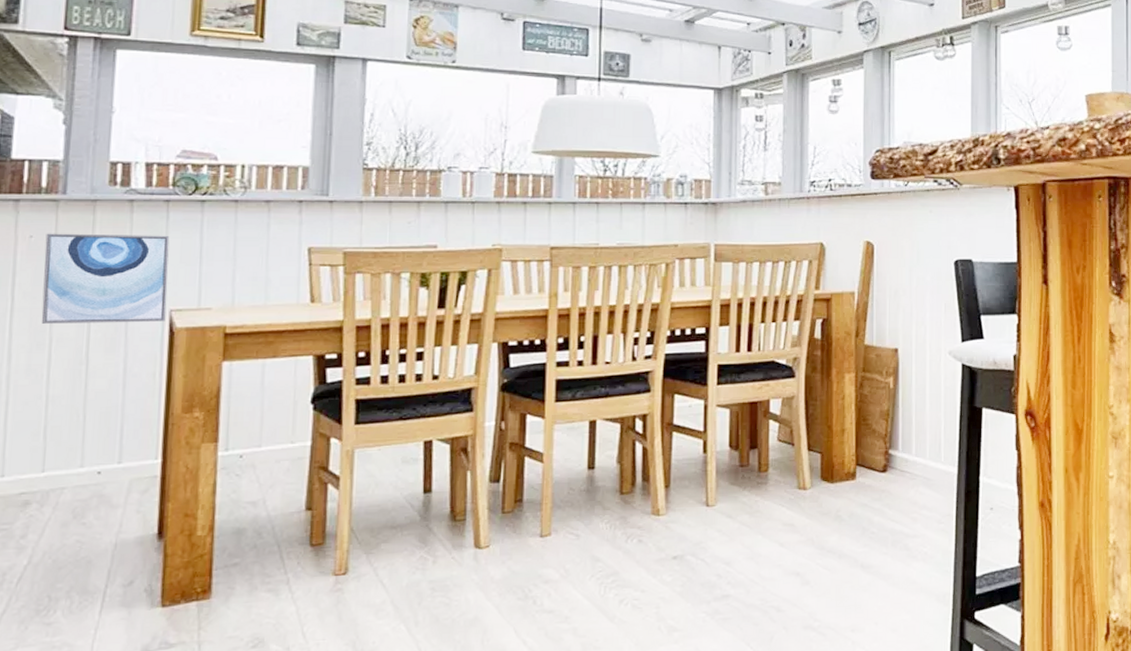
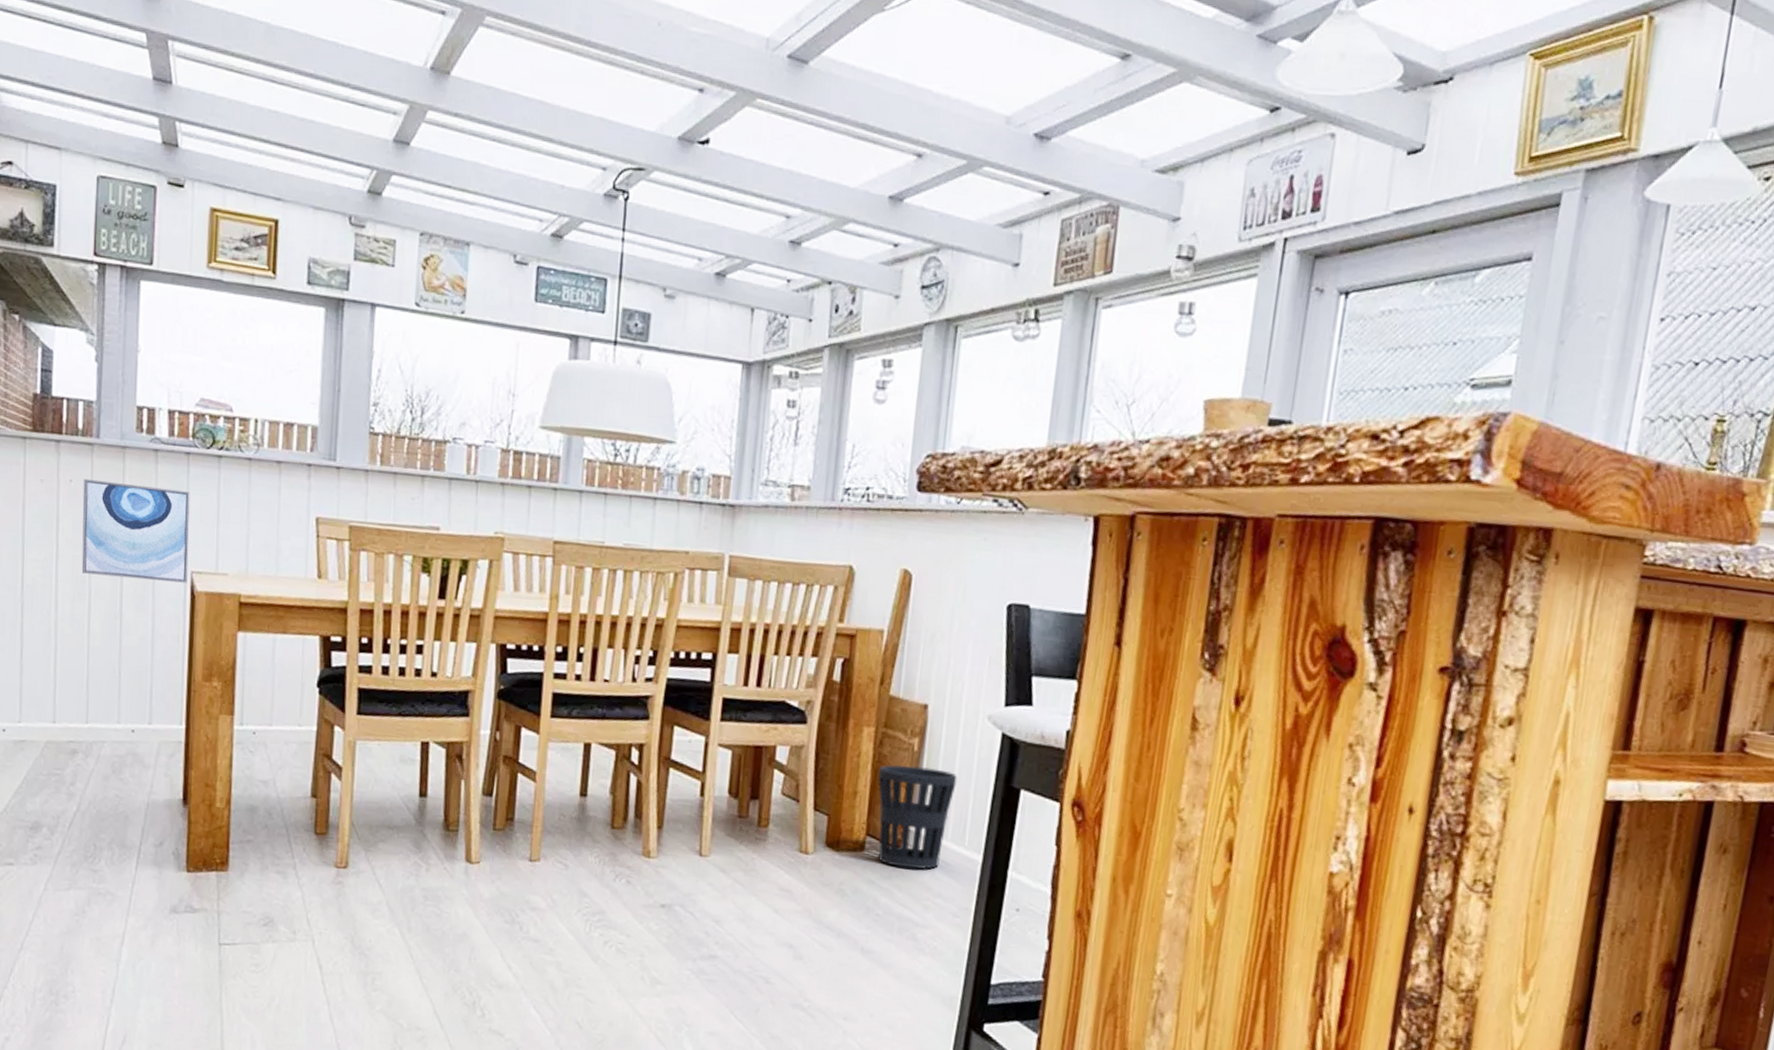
wastebasket: none [862,400,929,489] -> present [878,764,957,869]

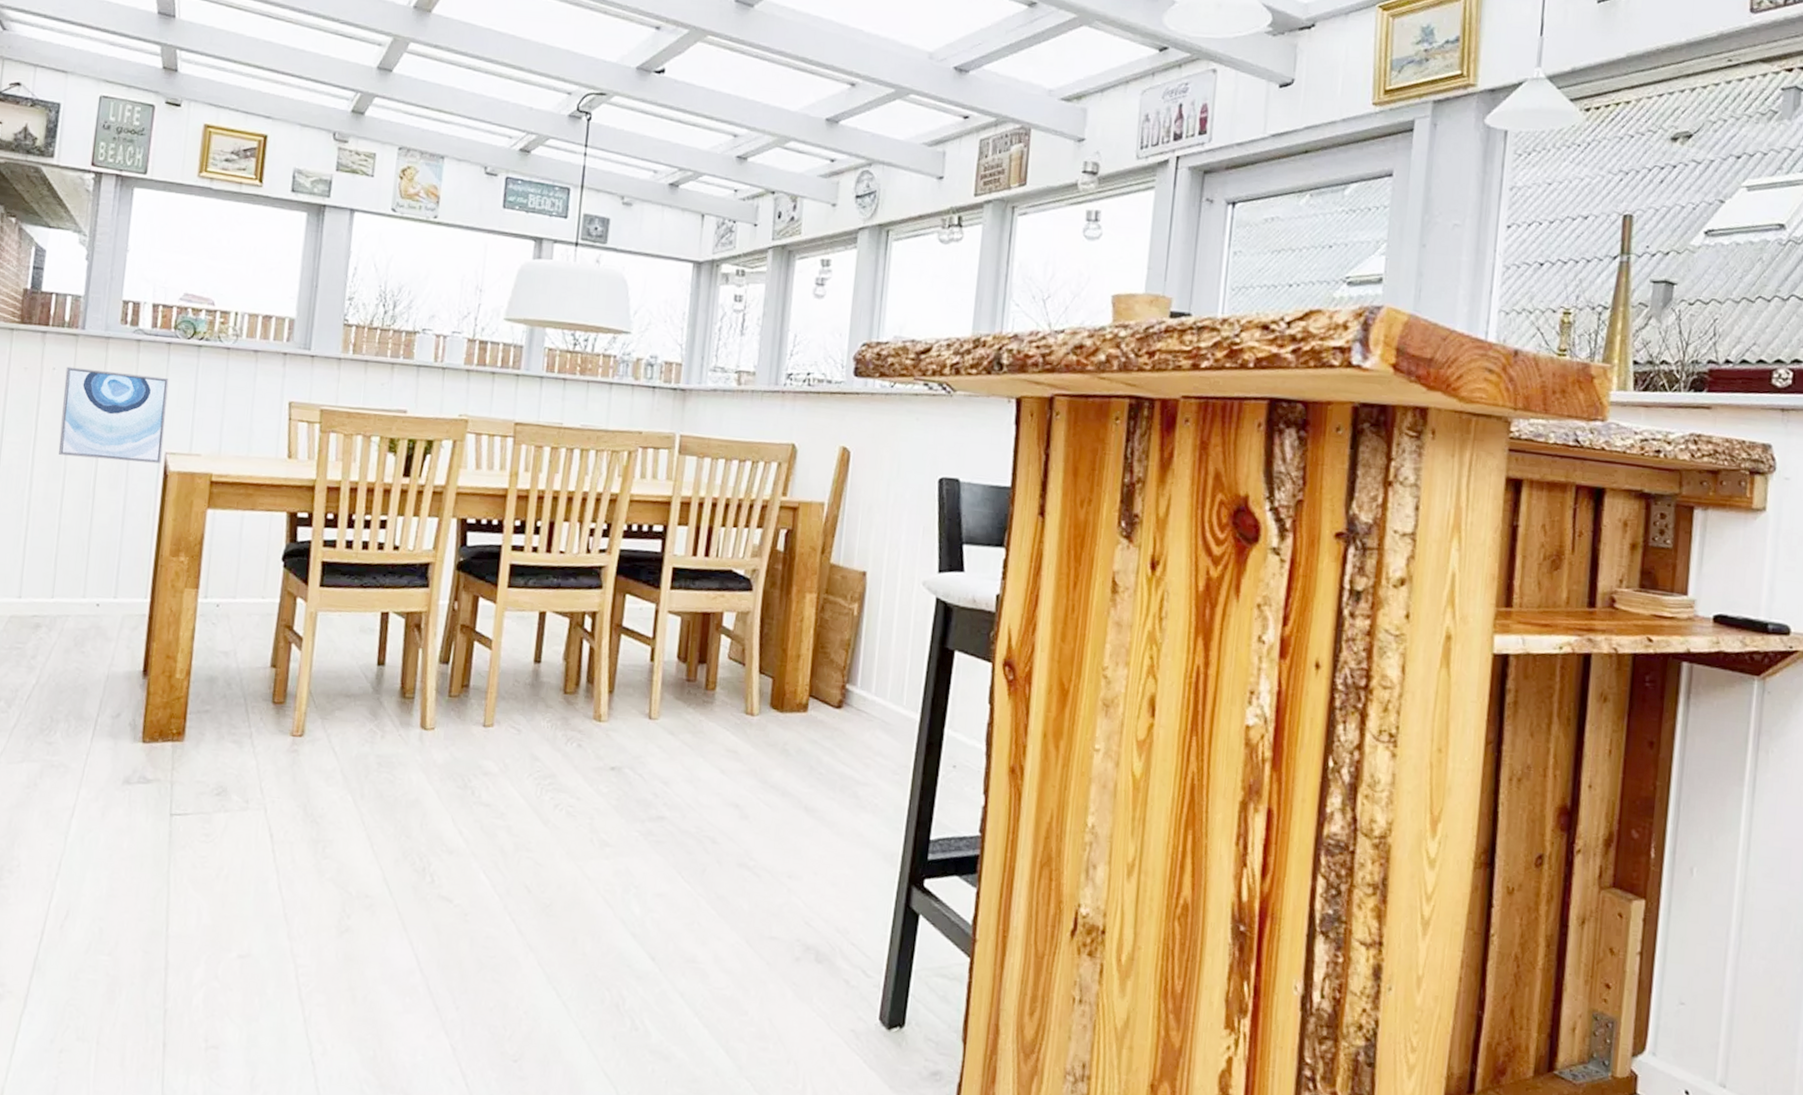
wastebasket: present [878,764,957,869] -> none [820,628,895,729]

